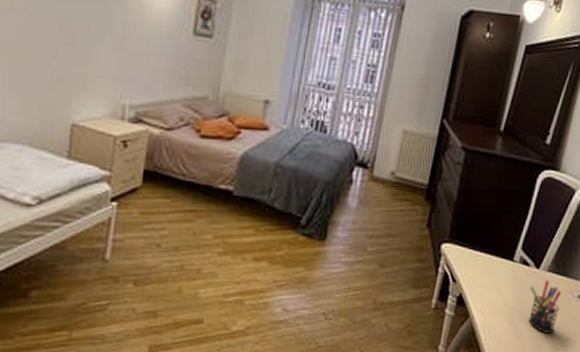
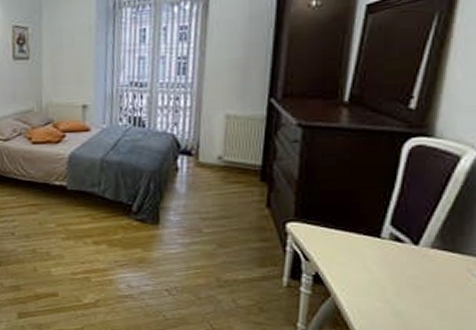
pen holder: present [528,279,562,335] -> none [408,257,455,317]

